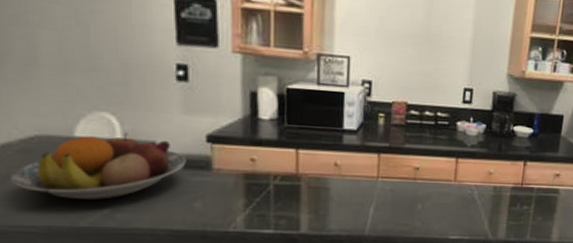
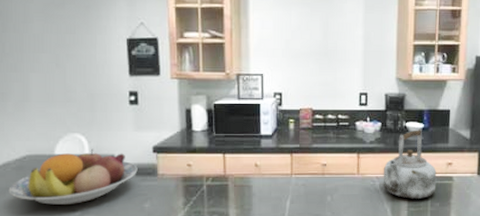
kettle: none [482,133,543,212] -> present [383,127,437,199]

